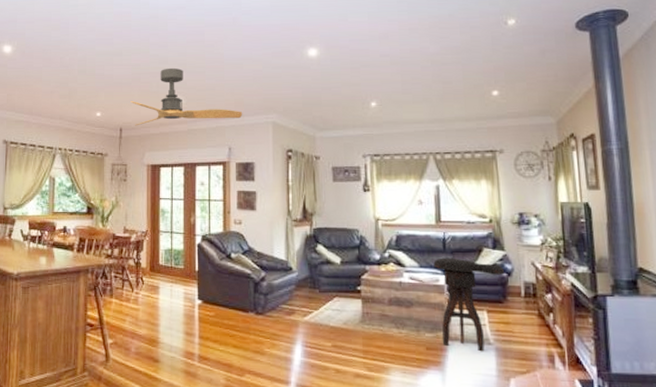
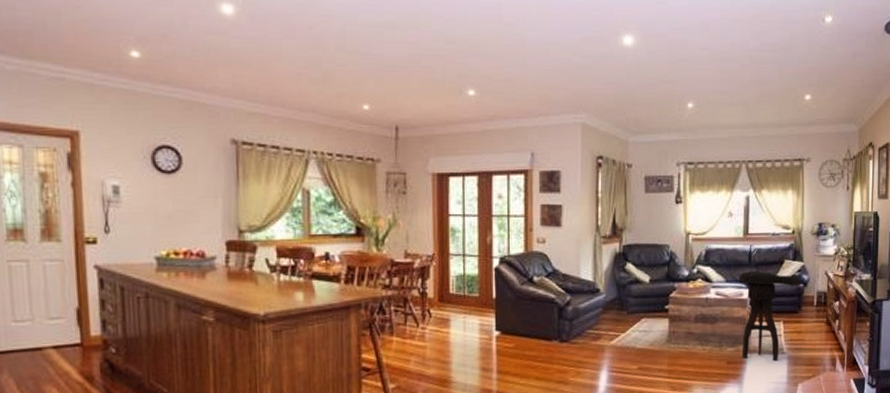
ceiling fan: present [130,67,243,126] -> none [408,49,548,124]

